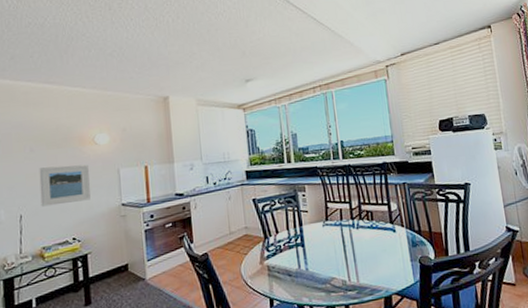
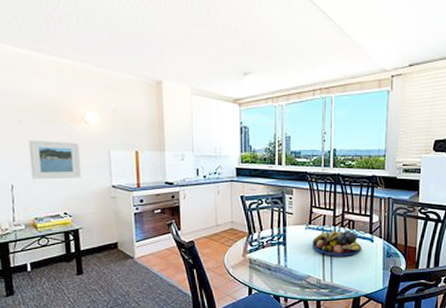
fruit bowl: none [332,222,384,252] -> present [312,230,361,257]

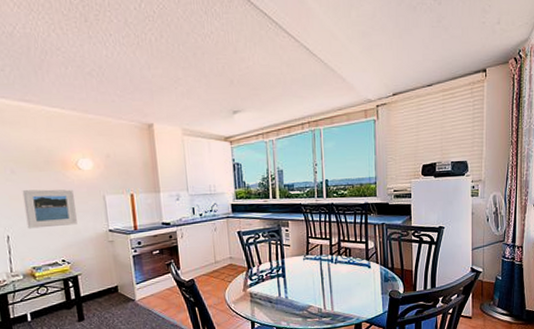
fruit bowl: present [312,230,361,257] -> none [311,258,359,285]

